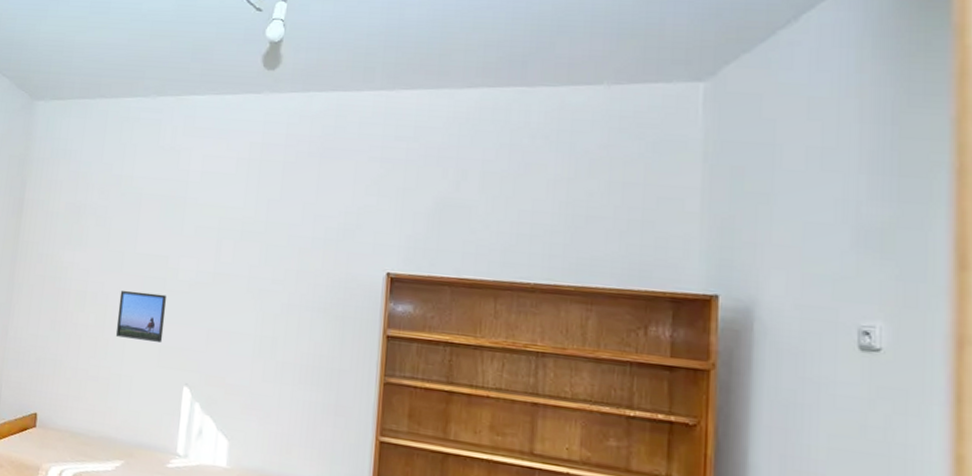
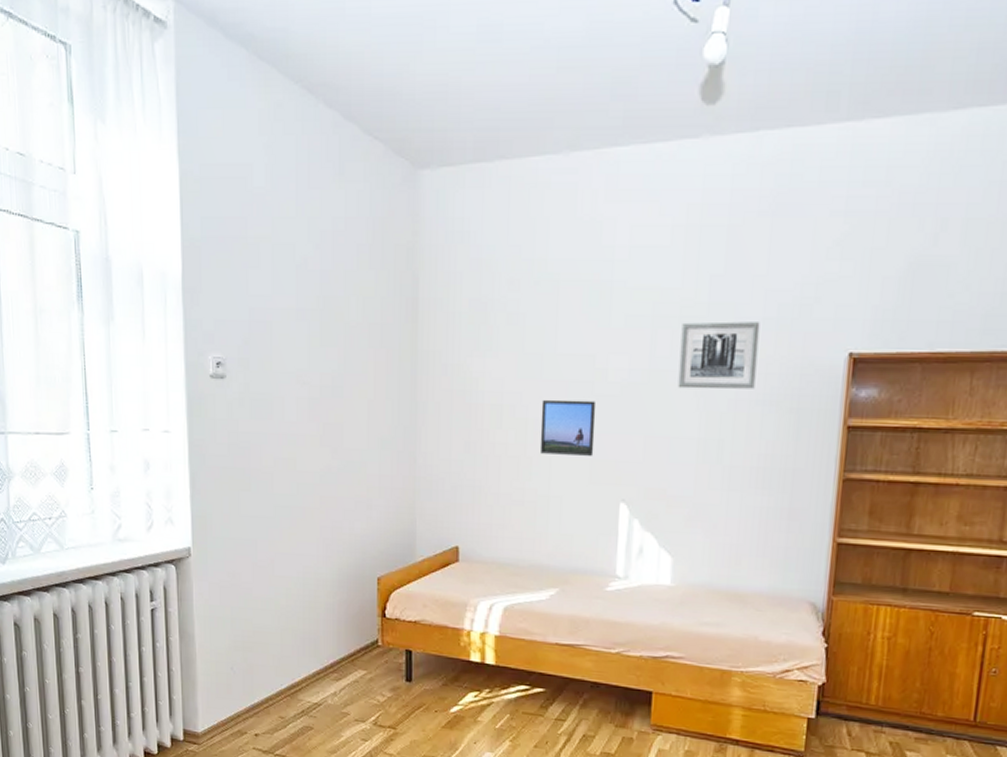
wall art: none [238,236,310,297] -> present [678,321,760,389]

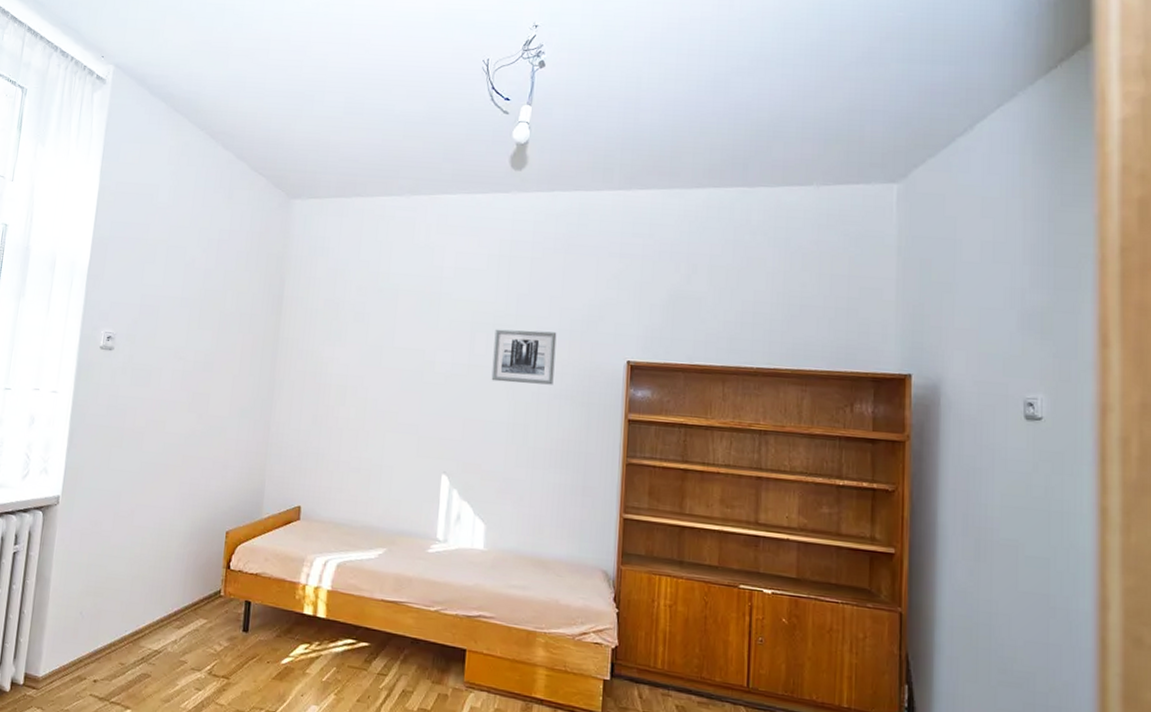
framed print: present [539,399,597,456] -> none [376,383,425,433]

